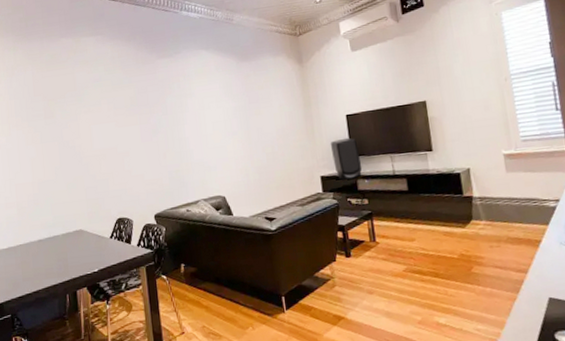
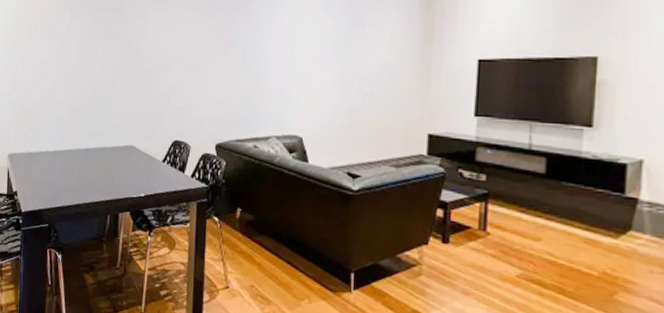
speaker: present [330,137,362,181] -> none [448,89,487,146]

